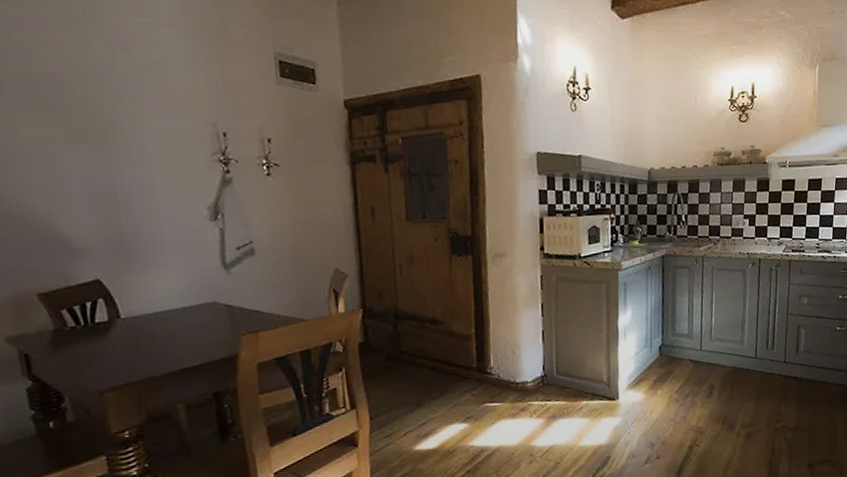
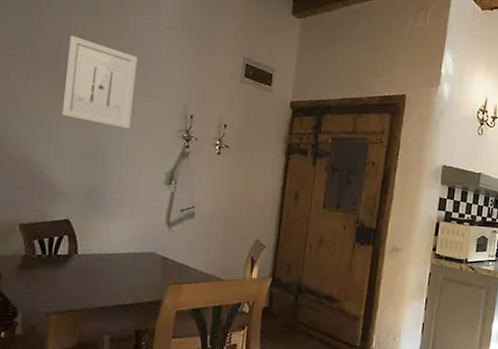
wall art: none [41,50,150,160] -> present [61,35,138,129]

